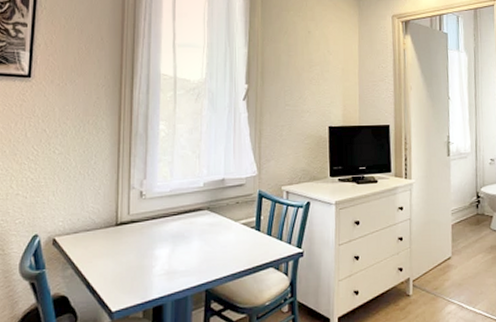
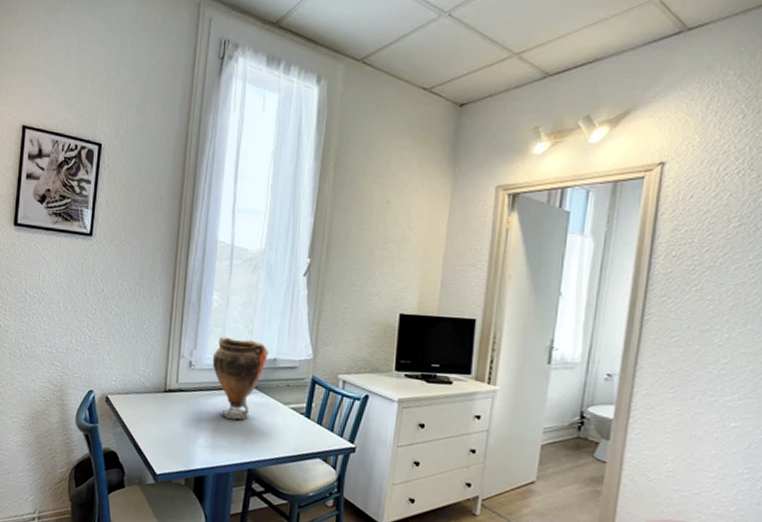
vase: none [163,164,217,243] -> present [212,337,269,420]

